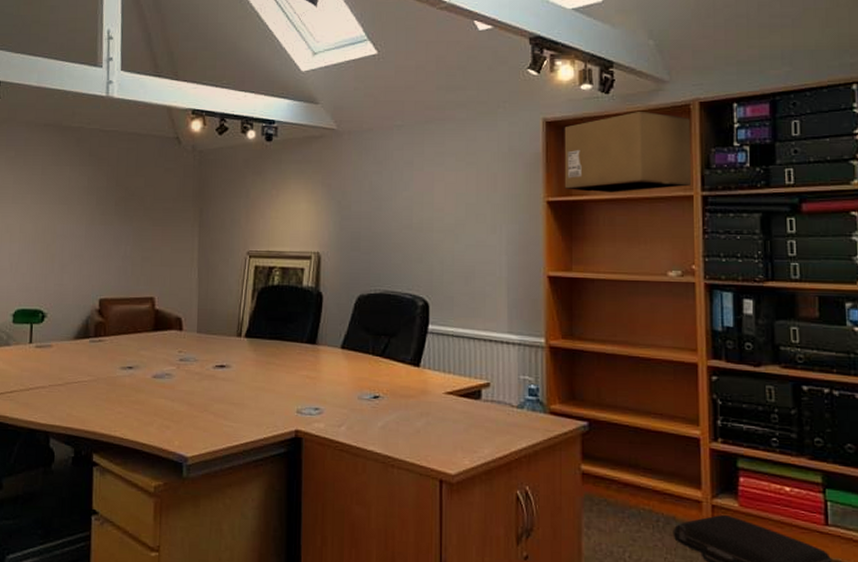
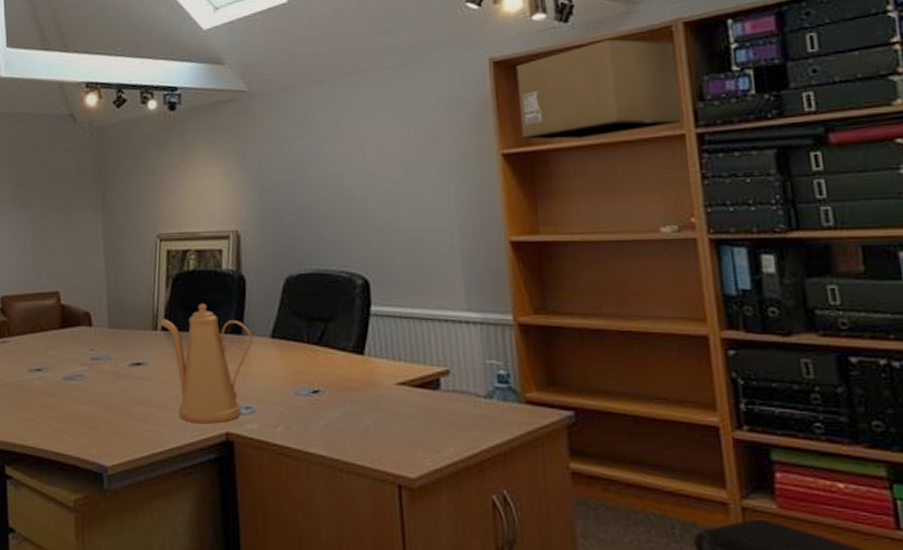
coffee pot: none [242,315,325,422] -> present [157,303,253,424]

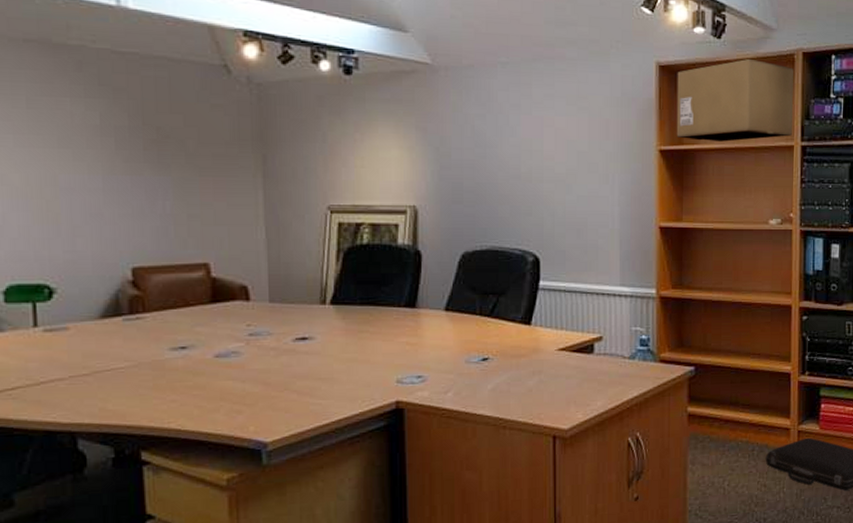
coffee pot: present [157,303,253,424] -> none [326,278,426,394]

